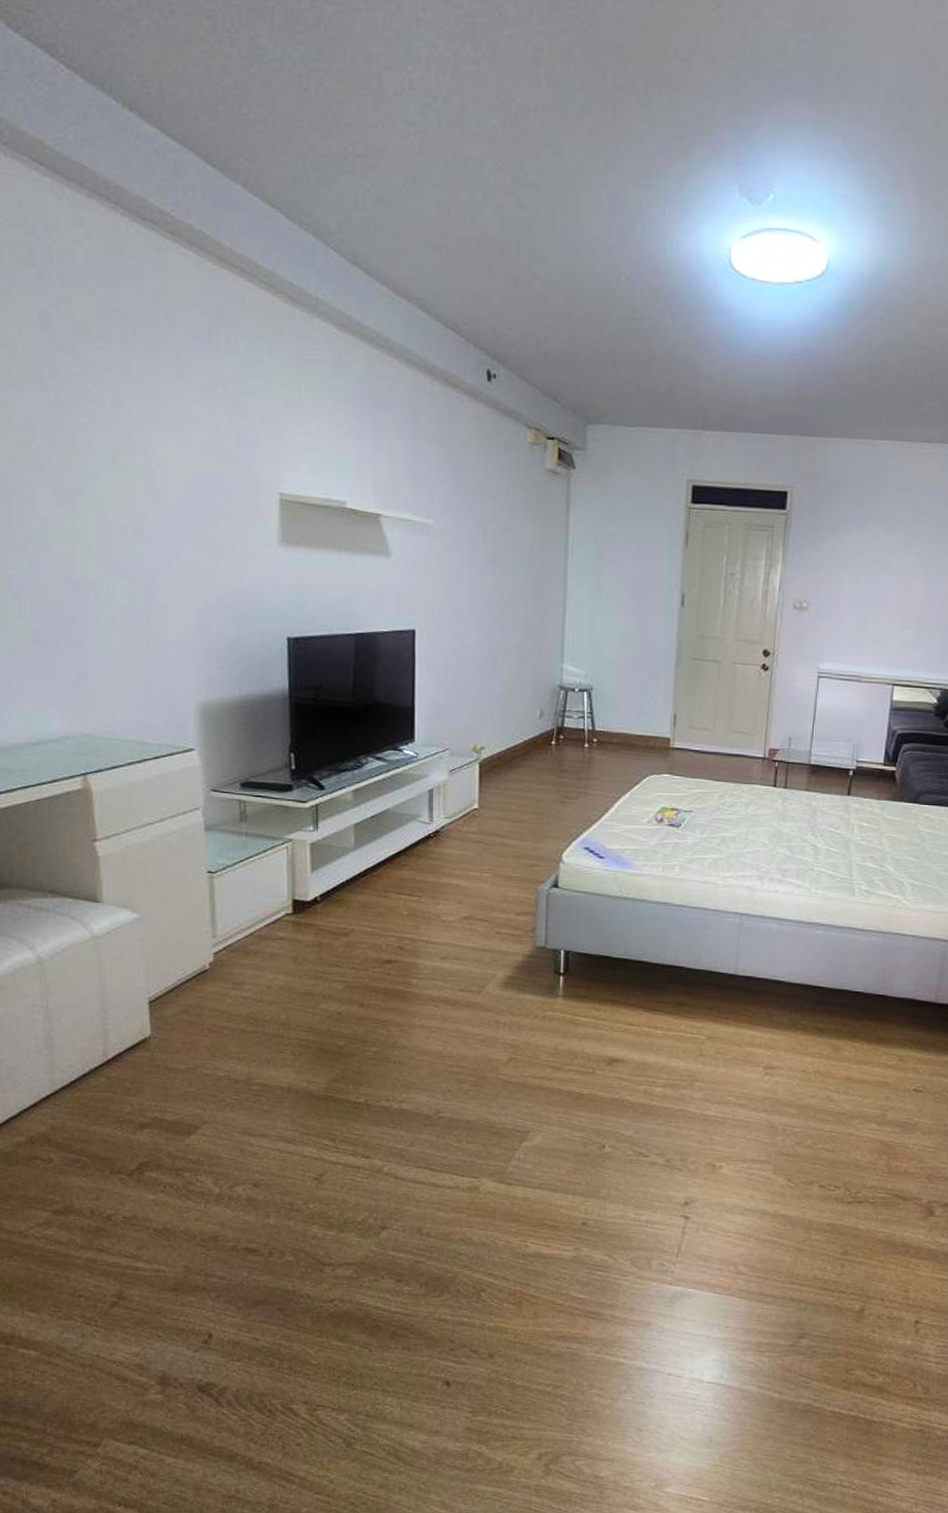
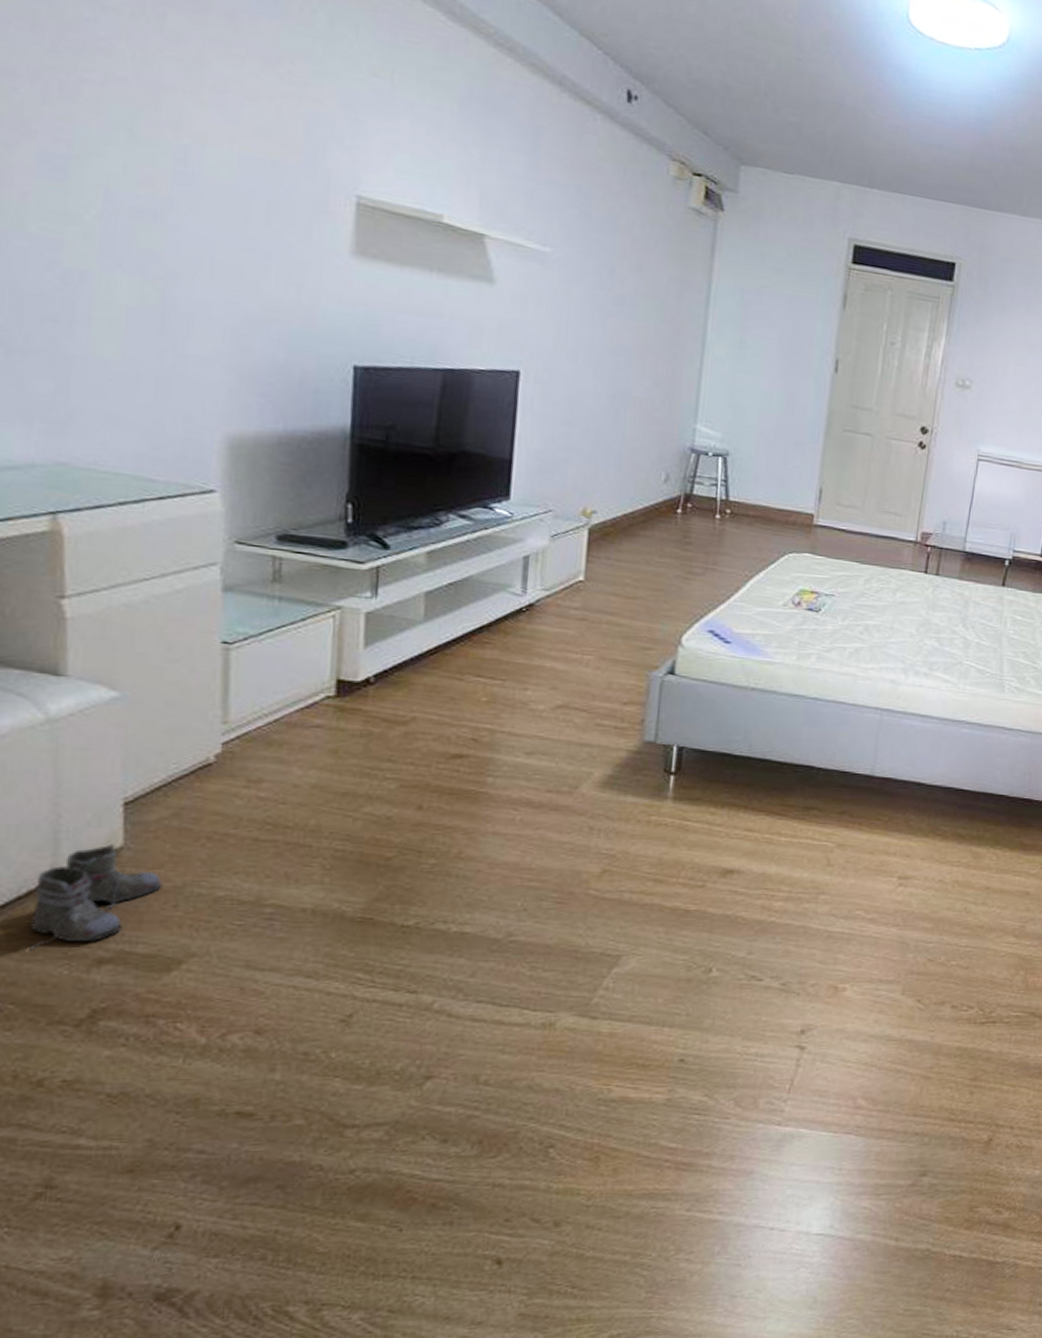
boots: none [93,1034,180,1116] -> present [29,844,163,951]

